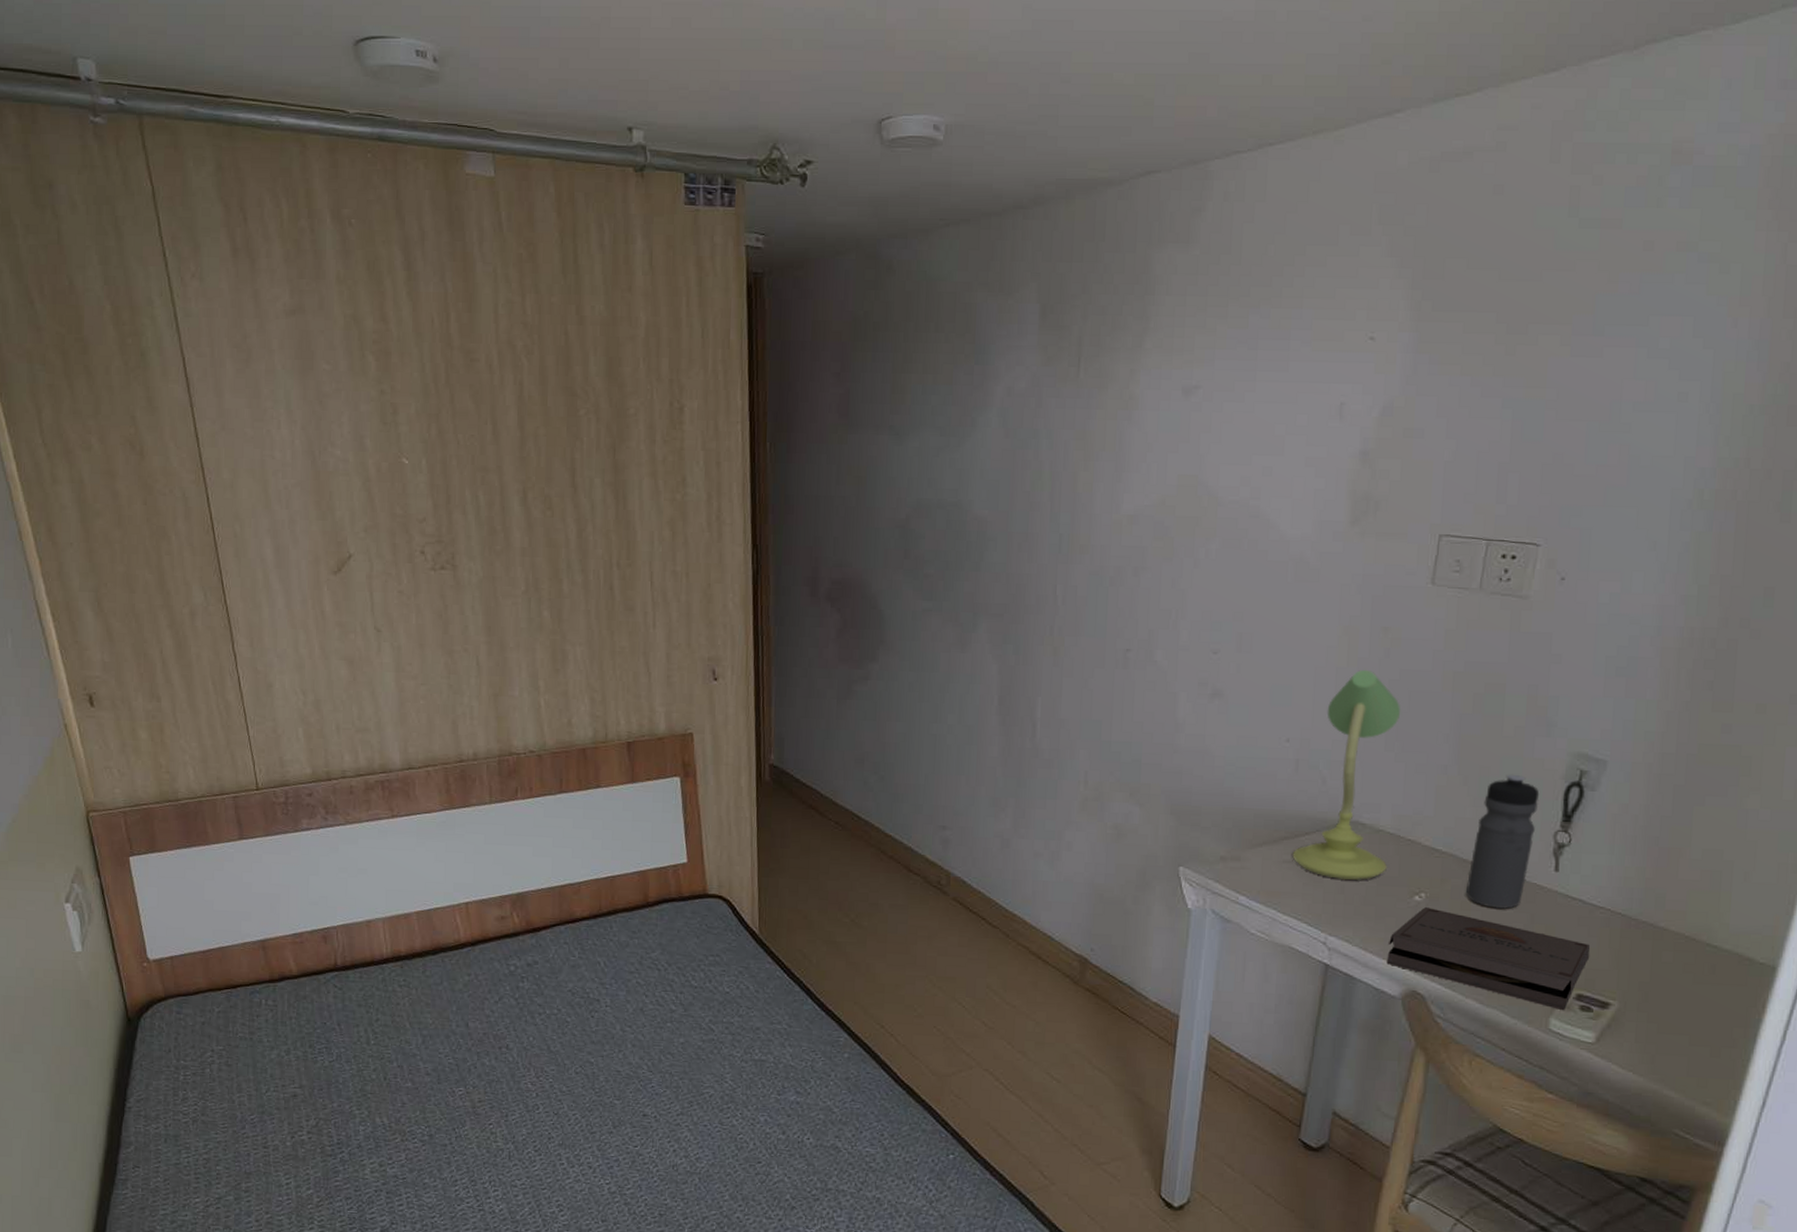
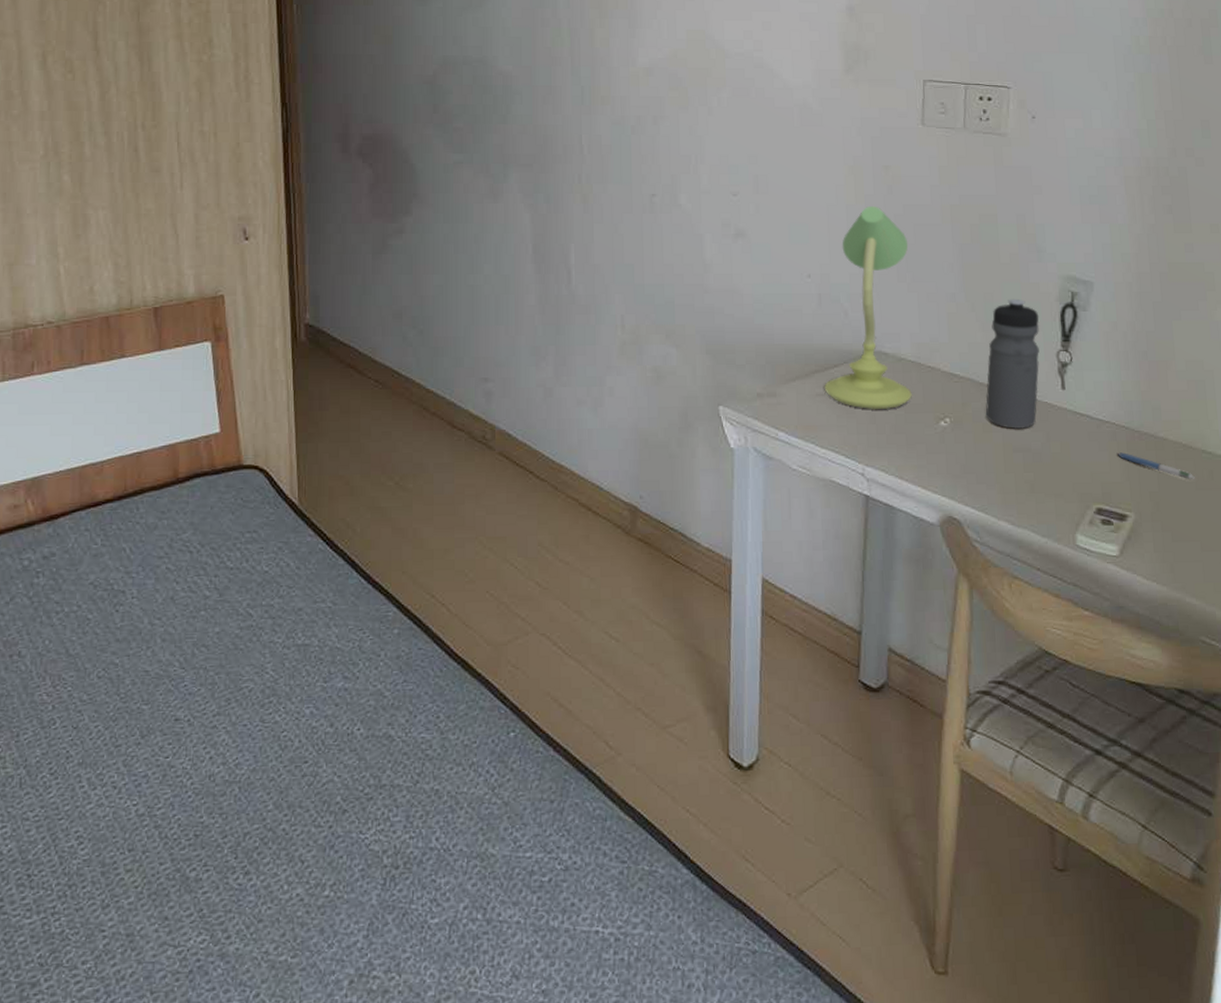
pizza box: present [1386,906,1590,1011] -> none [922,431,1104,526]
pen: none [1607,940,1694,973] -> present [1116,452,1195,480]

